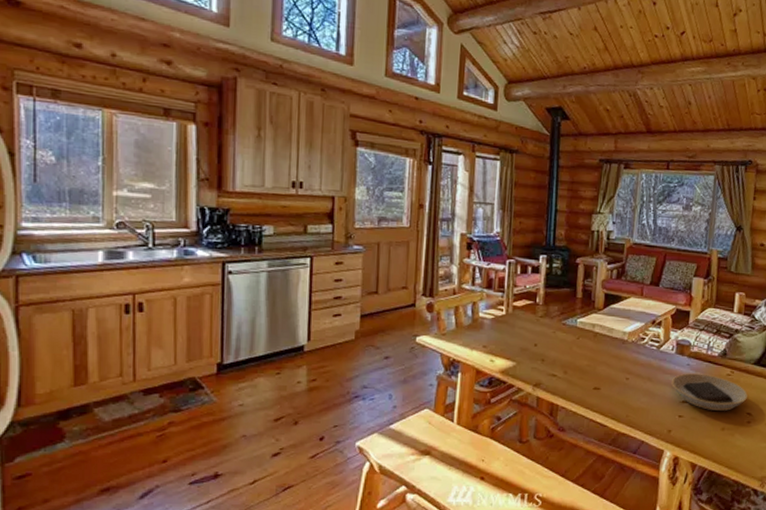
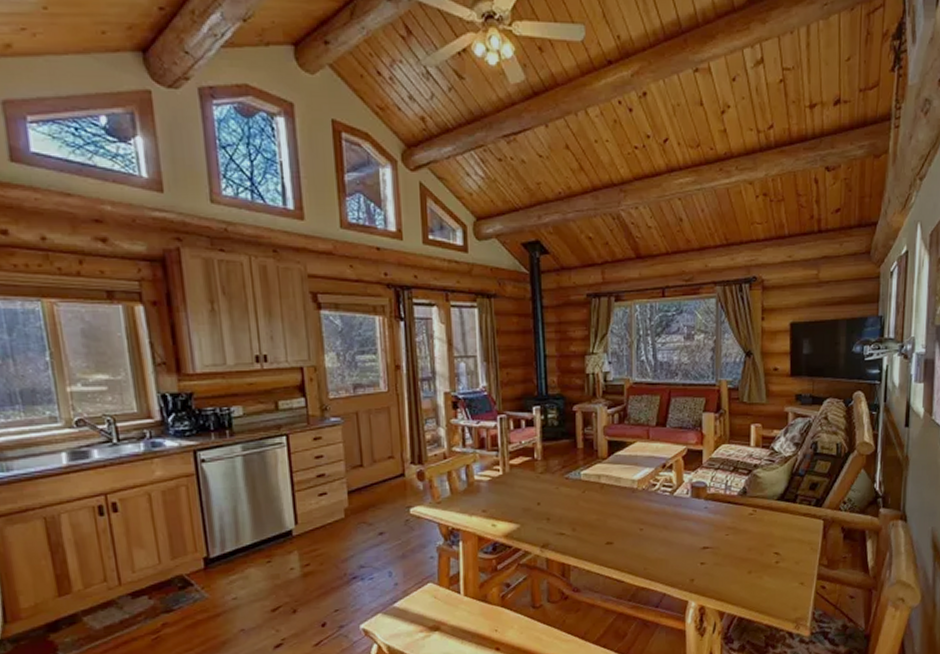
plate: present [672,373,748,411] -> none [690,516,773,554]

